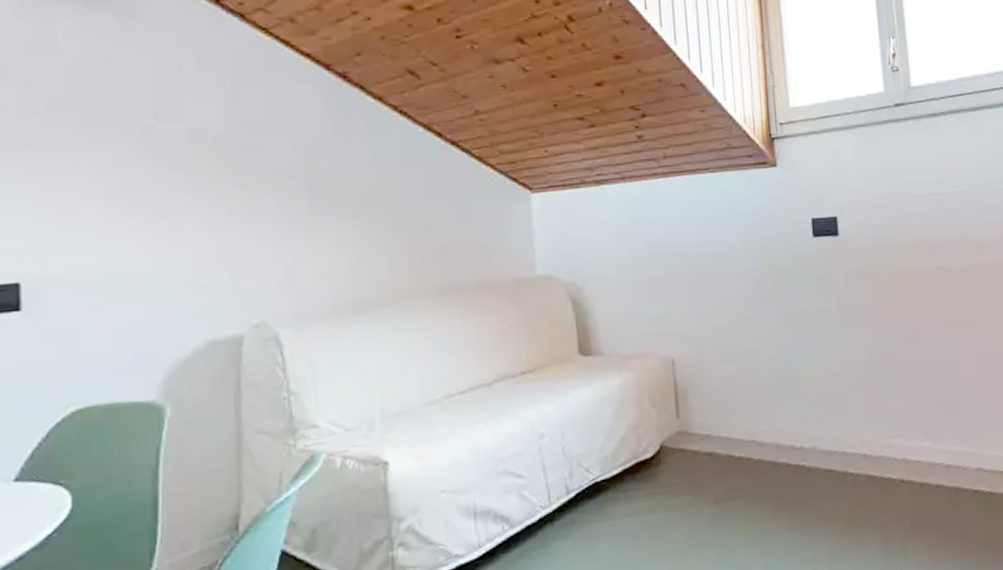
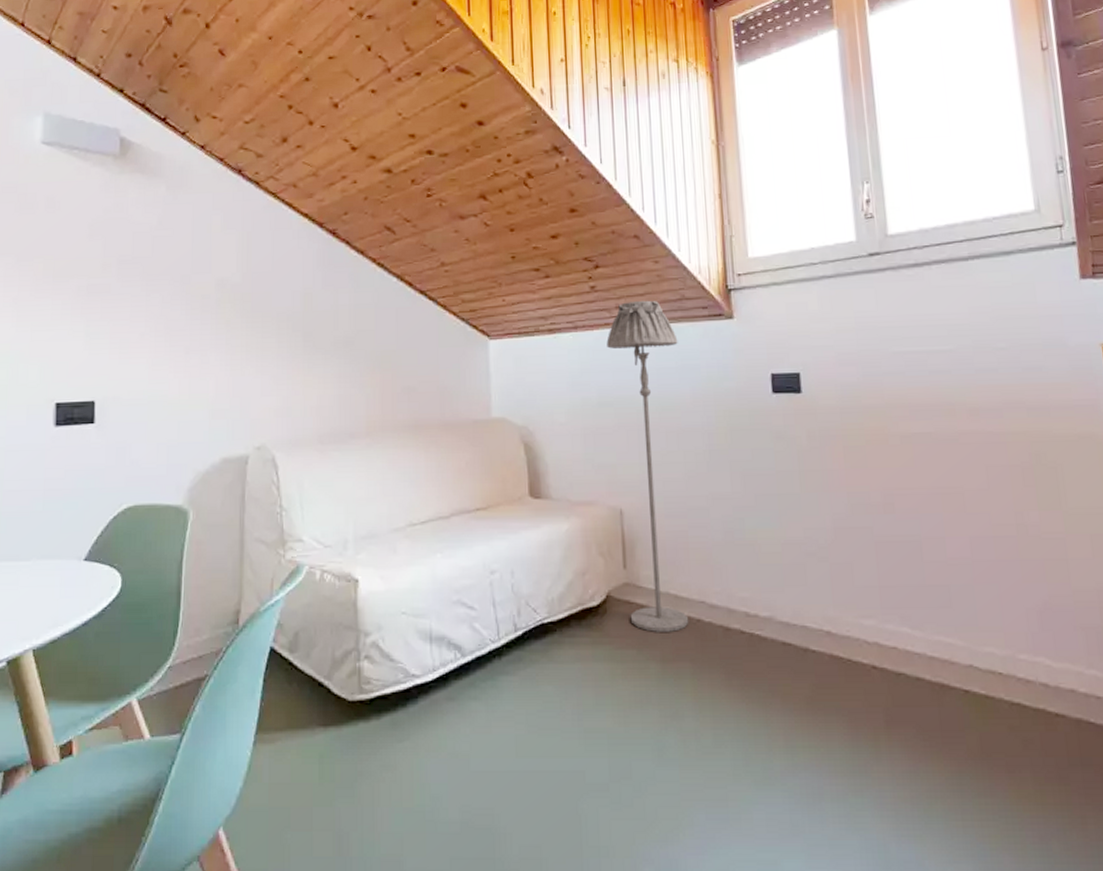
floor lamp: none [655,149,740,476] -> present [606,300,689,632]

